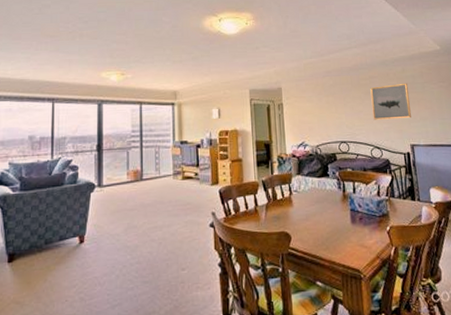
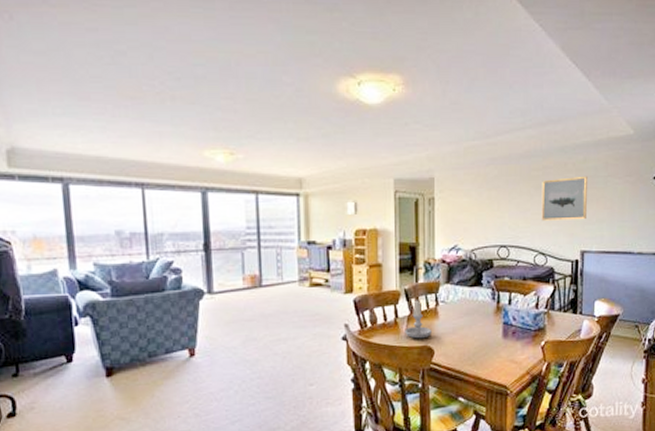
candle: none [264,190,288,225] -> present [405,300,432,339]

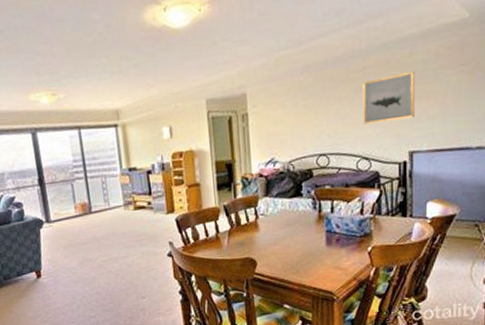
candle: present [405,300,432,339] -> none [226,214,253,252]

